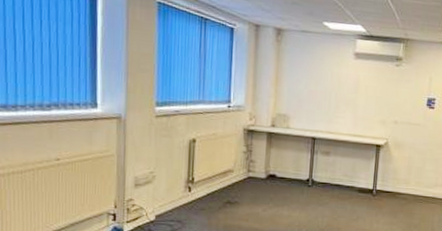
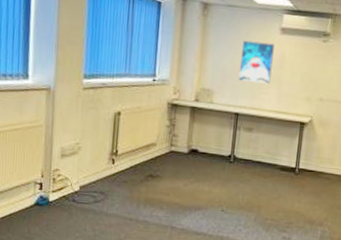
wall art: none [314,65,349,109] -> present [238,40,275,85]

